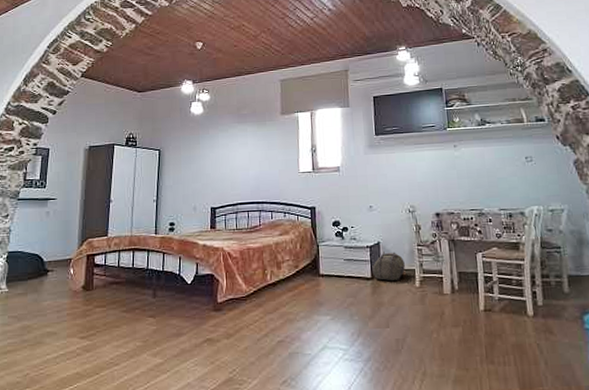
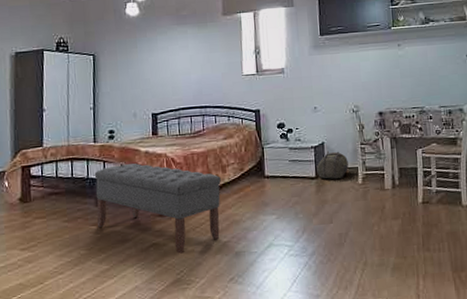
bench: none [153,256,276,351] -> present [94,163,221,254]

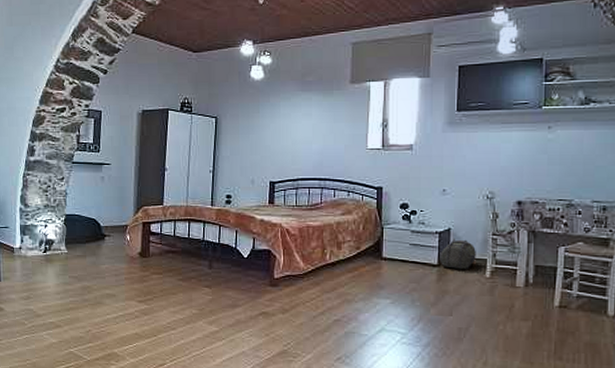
bench: present [94,163,221,254] -> none [209,230,335,326]

